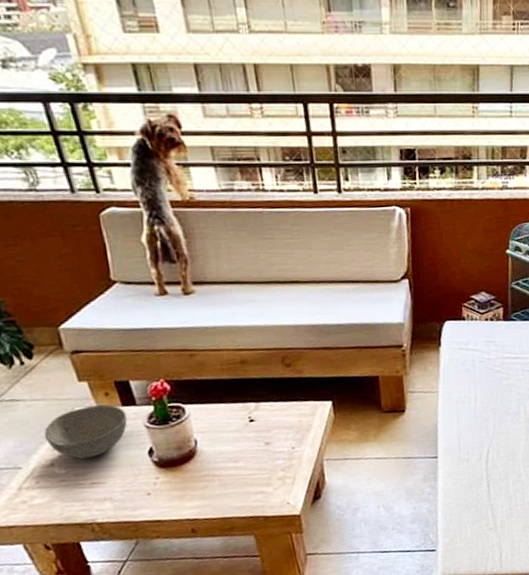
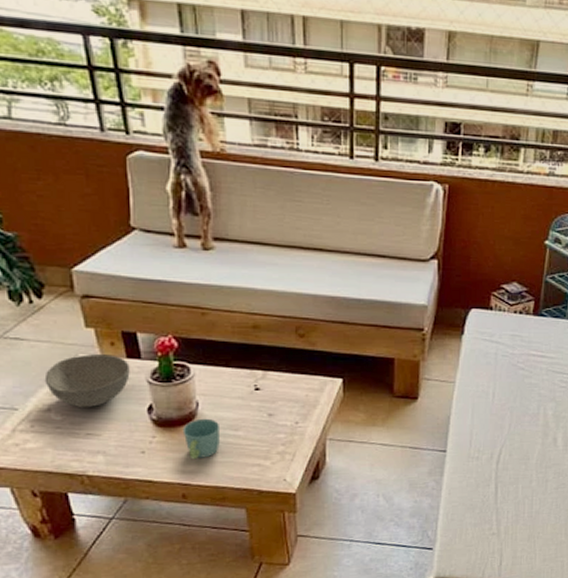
mug: none [184,454,222,495] -> present [182,418,220,460]

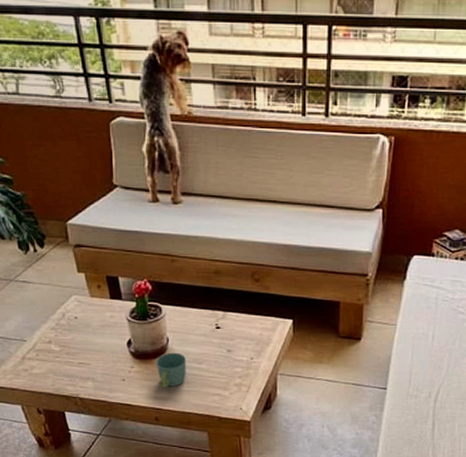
bowl: present [44,354,130,408] -> none [46,295,113,341]

